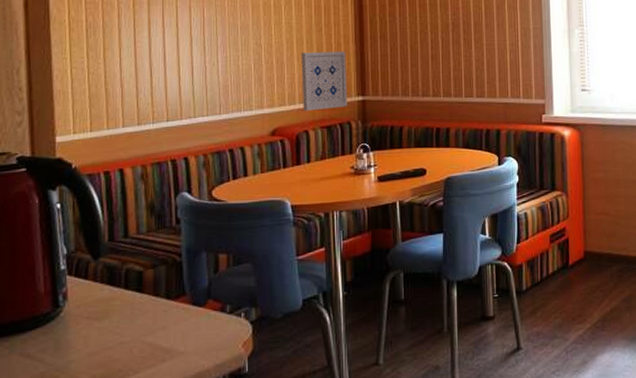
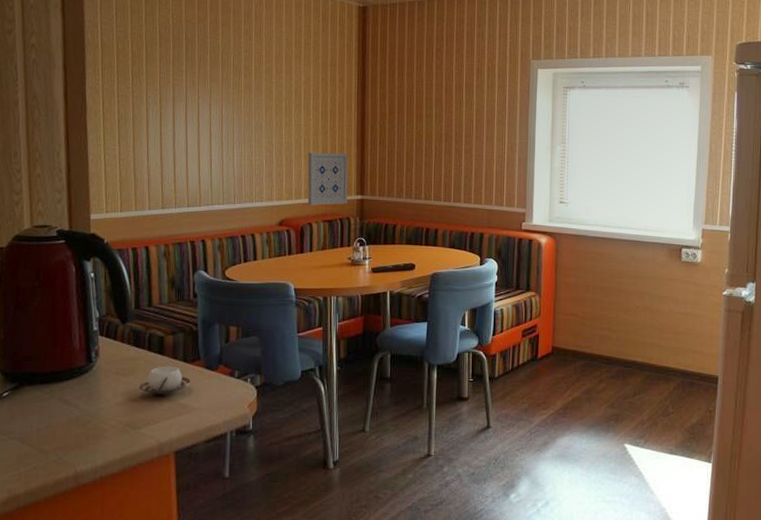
cup: none [114,305,175,339] -> present [138,366,191,394]

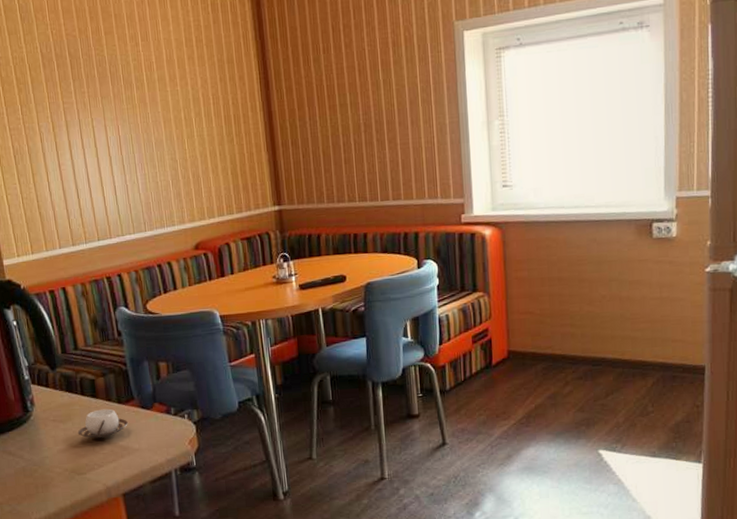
wall art: present [307,152,348,206] -> none [216,161,265,224]

